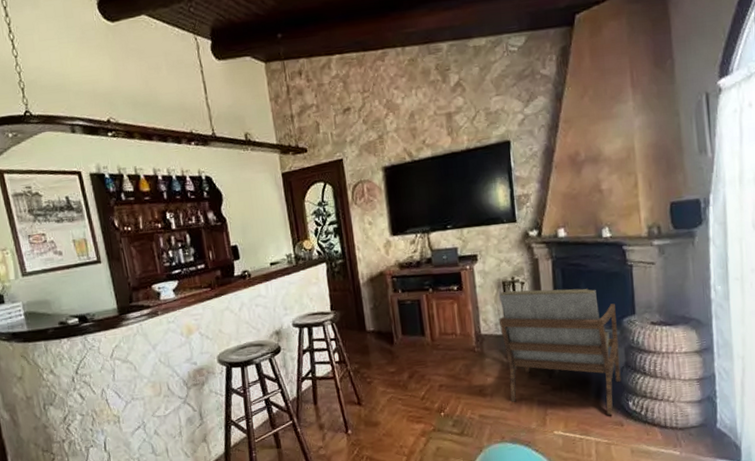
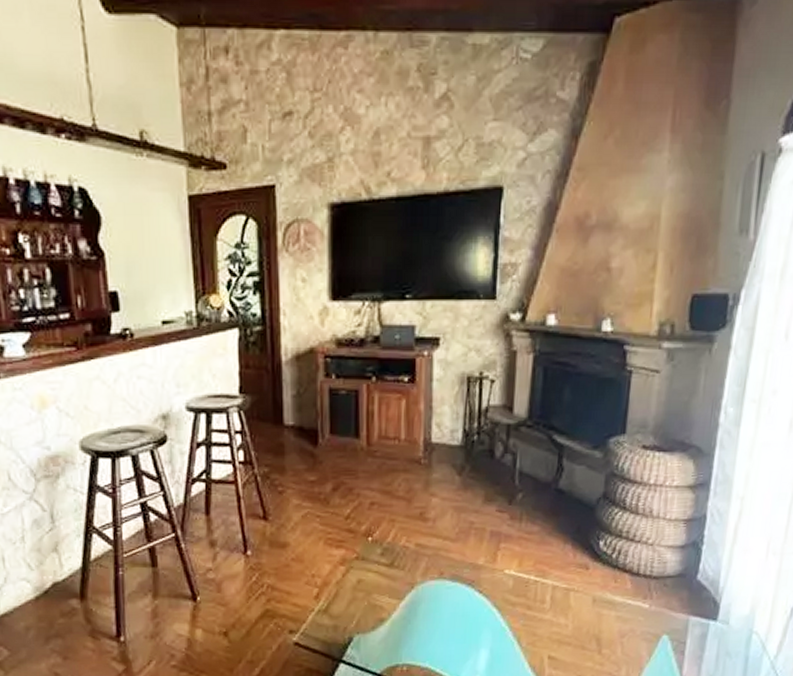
armchair: present [498,288,621,415] -> none [455,389,603,555]

